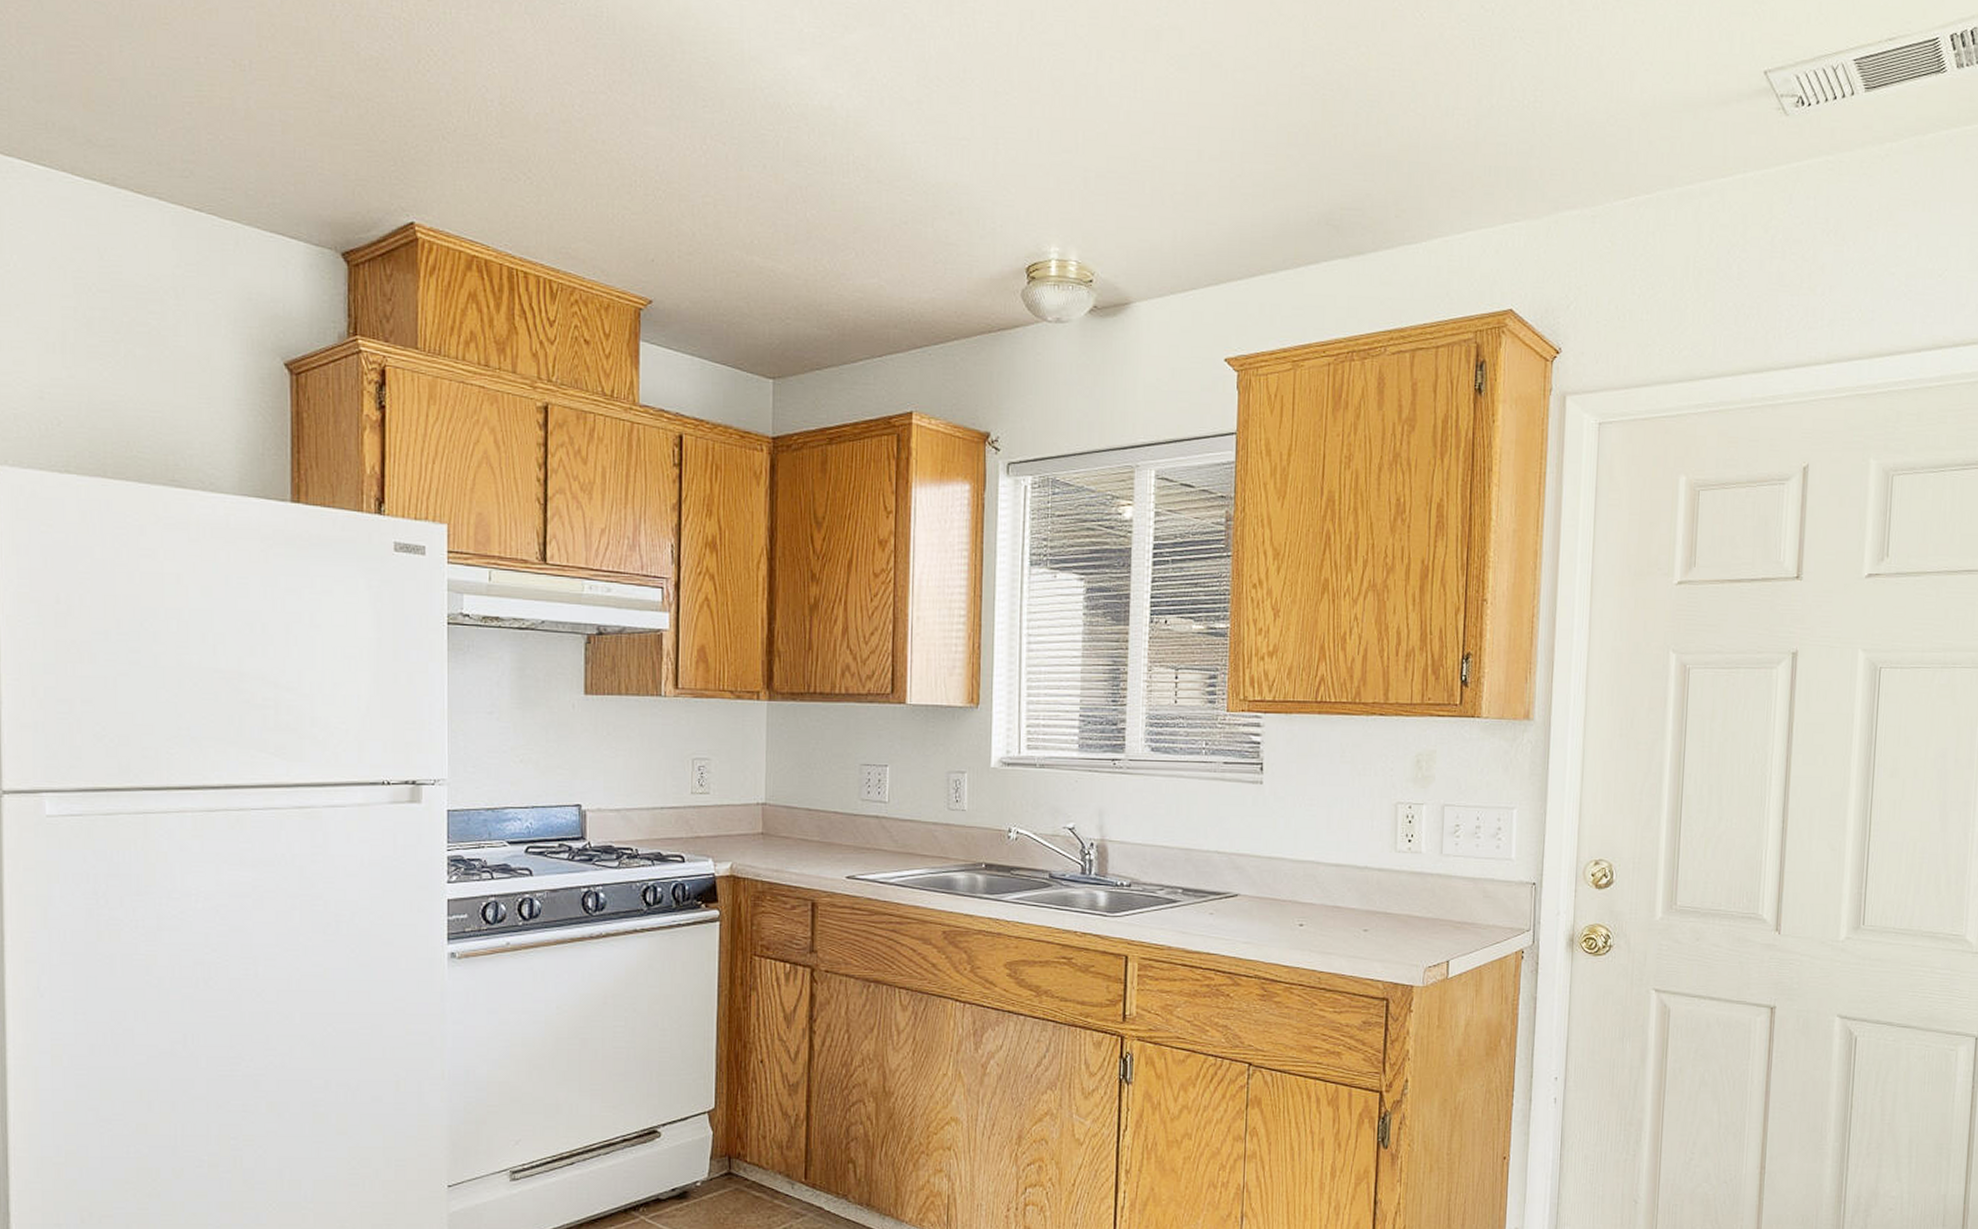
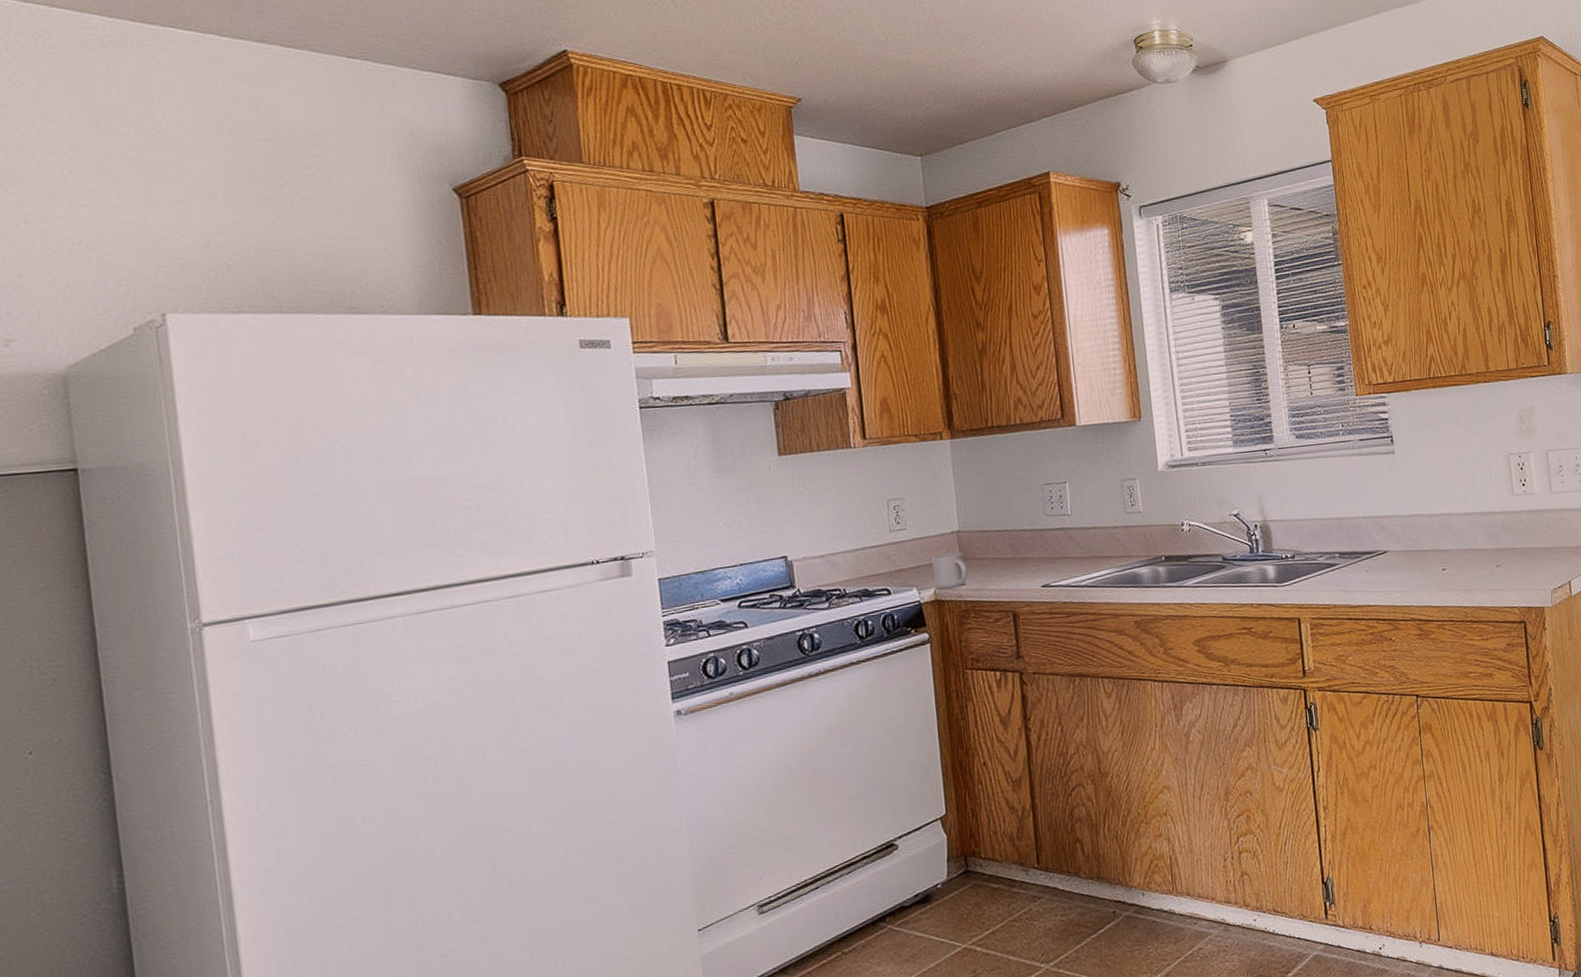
mug: none [732,826,769,865] -> present [931,552,968,590]

